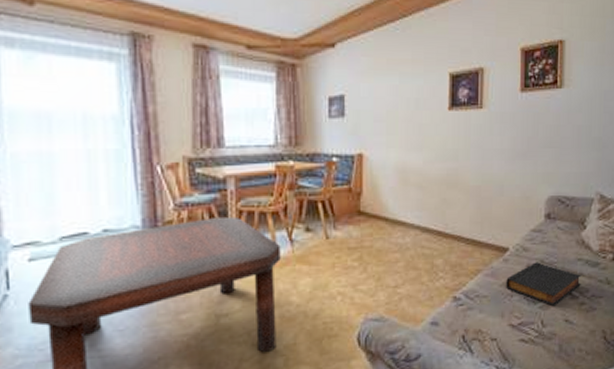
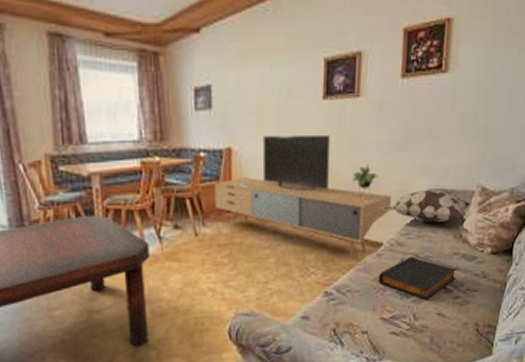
media console: none [346,142,516,263] -> present [215,134,392,259]
decorative pillow: none [508,197,590,229] -> present [383,190,470,223]

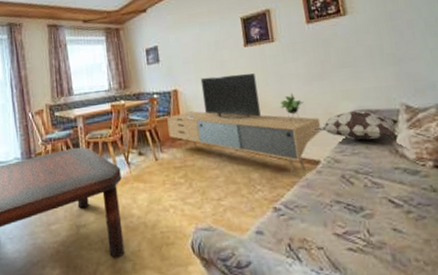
book: present [379,256,457,301] -> none [323,172,404,216]

